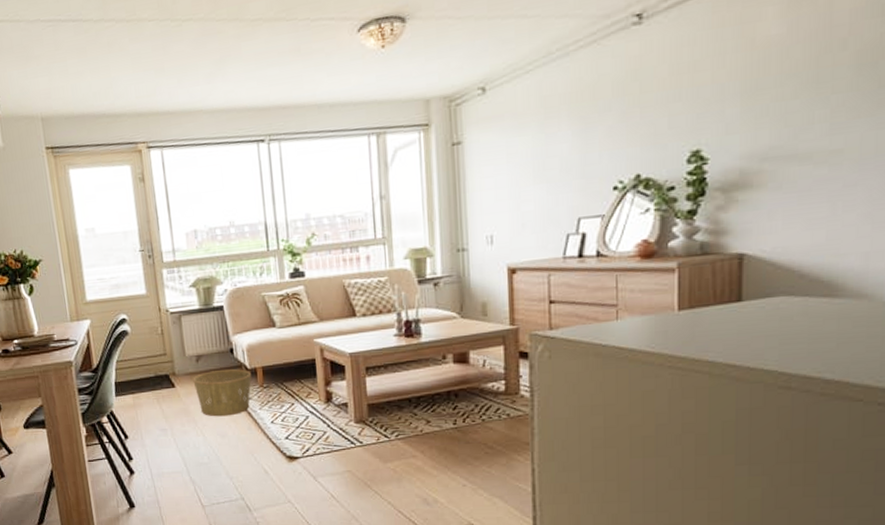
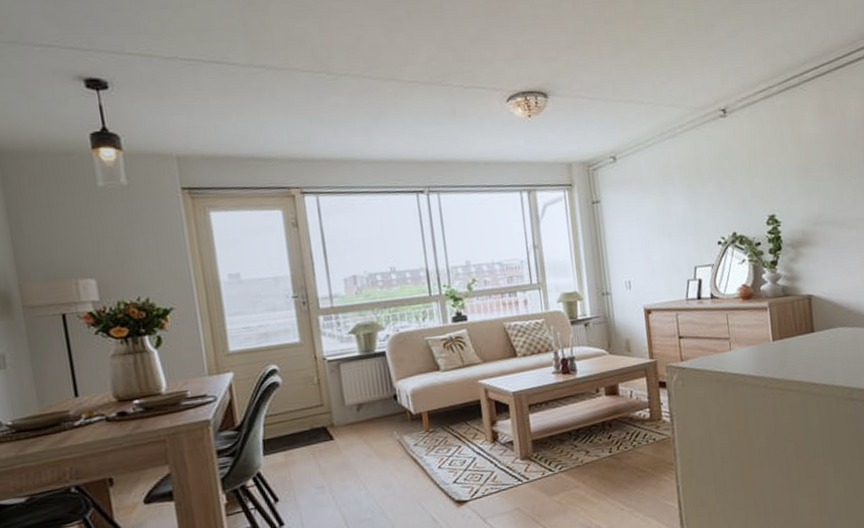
basket: present [193,369,252,417] -> none [353,415,417,467]

